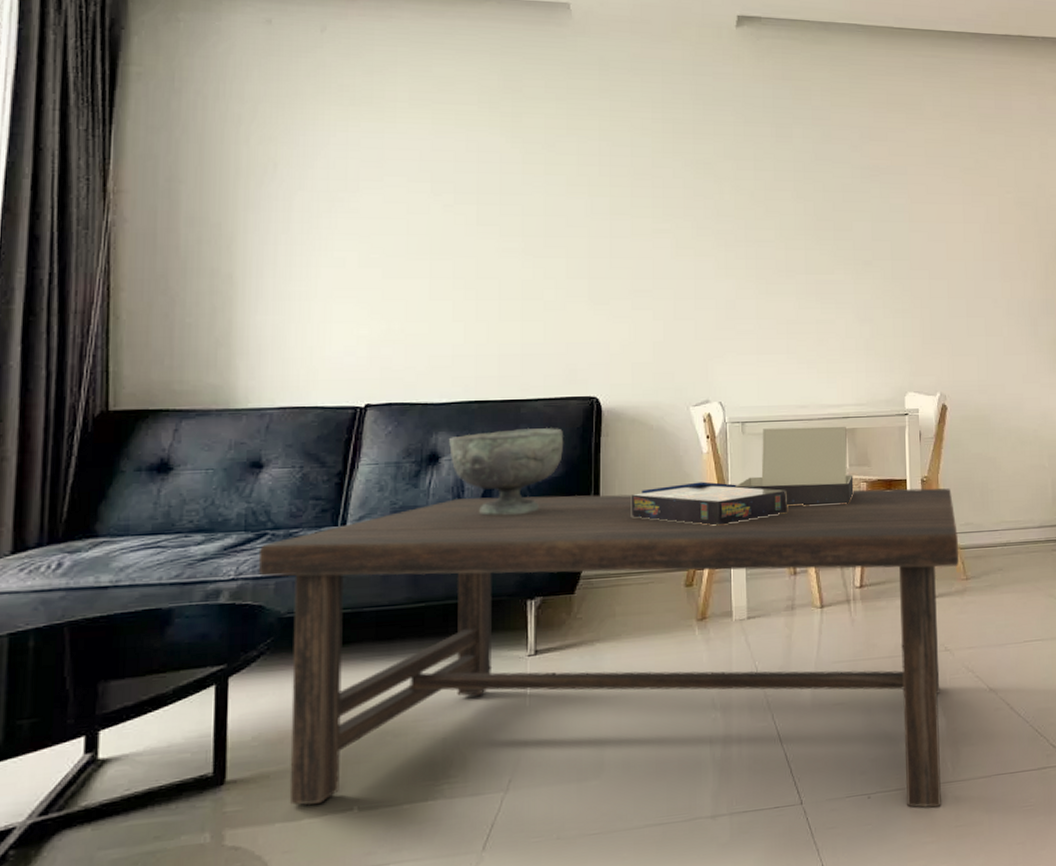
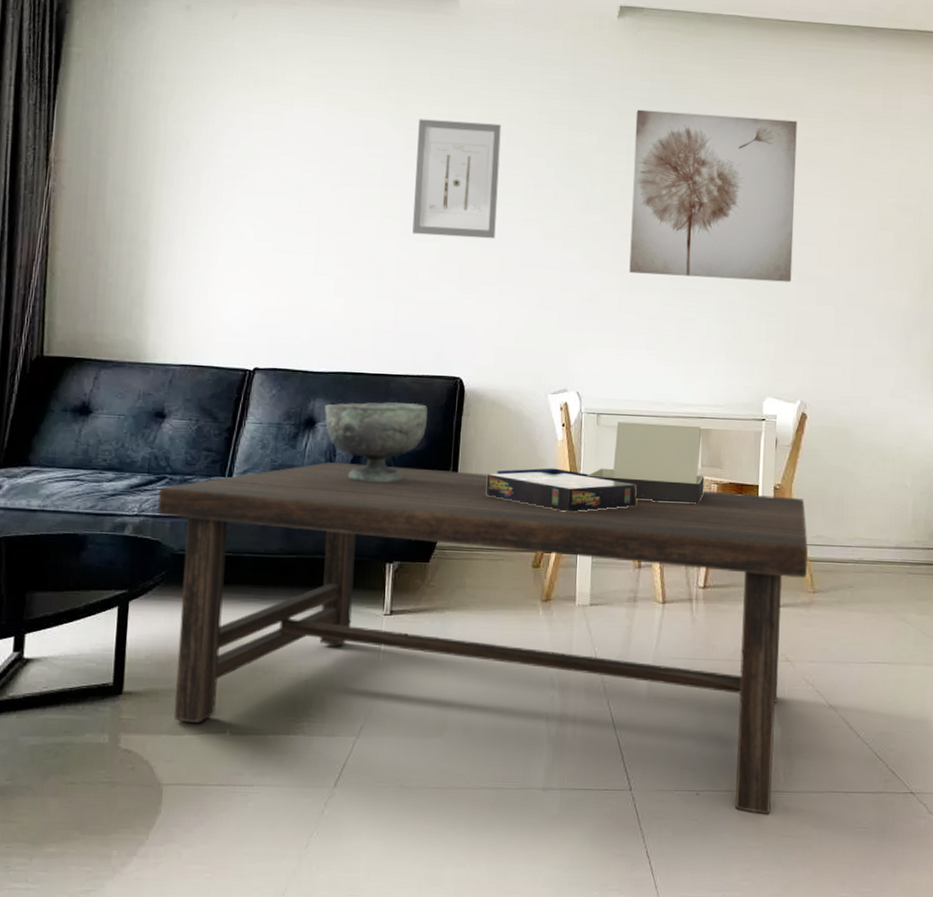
wall art: none [536,133,624,252] -> present [412,119,501,239]
wall art: none [761,117,923,279] -> present [629,109,797,282]

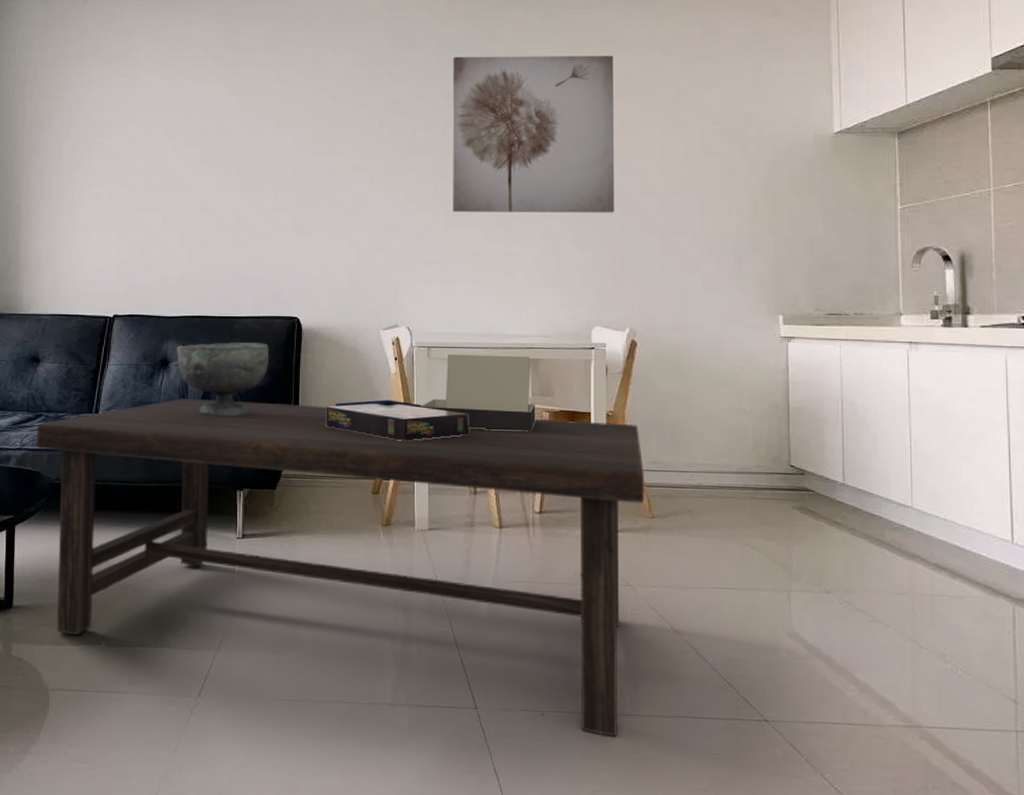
wall art: present [412,119,501,239] -> none [248,81,326,187]

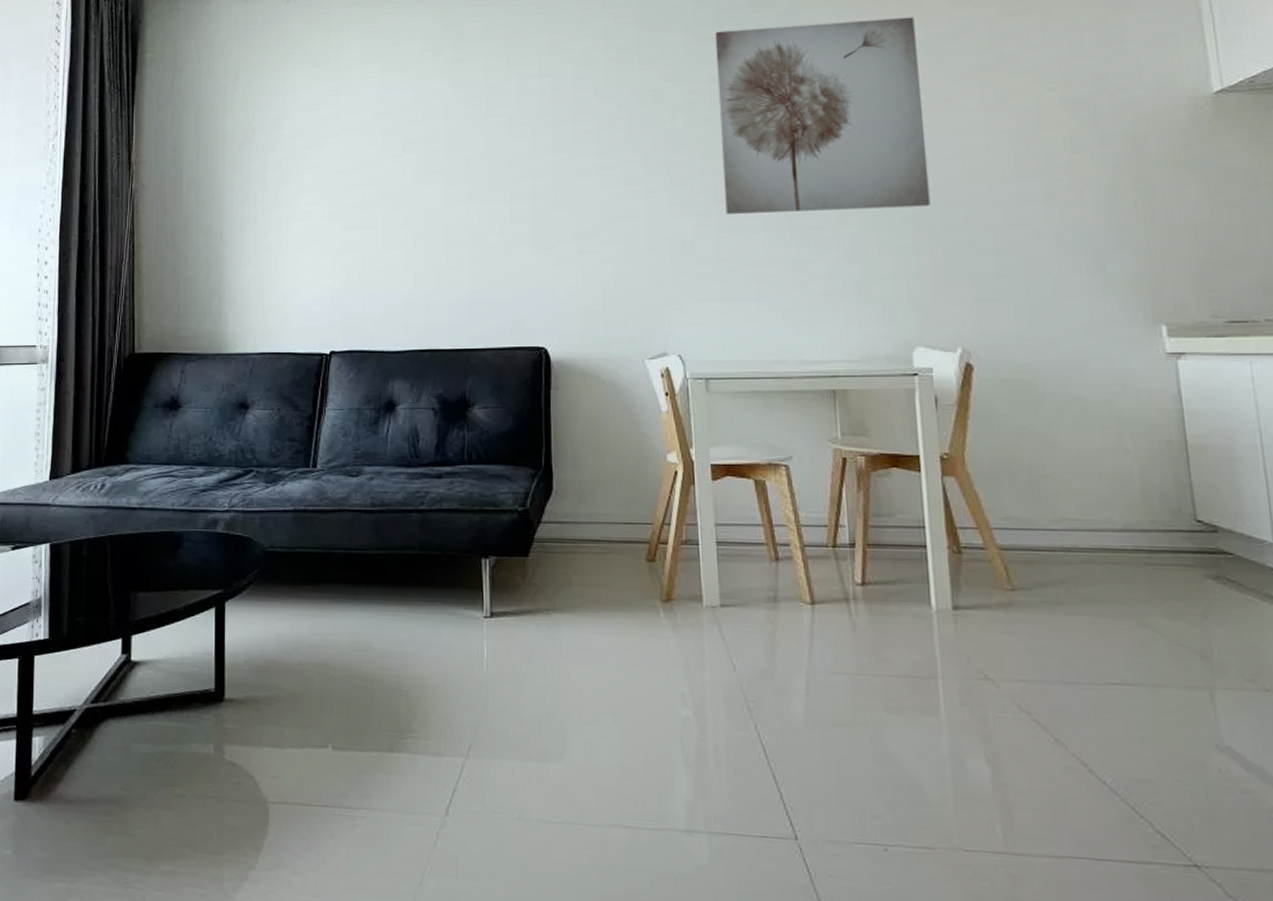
coffee table: present [36,399,644,737] -> none [246,448,1000,883]
decorative bowl: present [177,341,270,416] -> none [404,378,514,467]
board game: present [325,354,536,441] -> none [584,386,849,495]

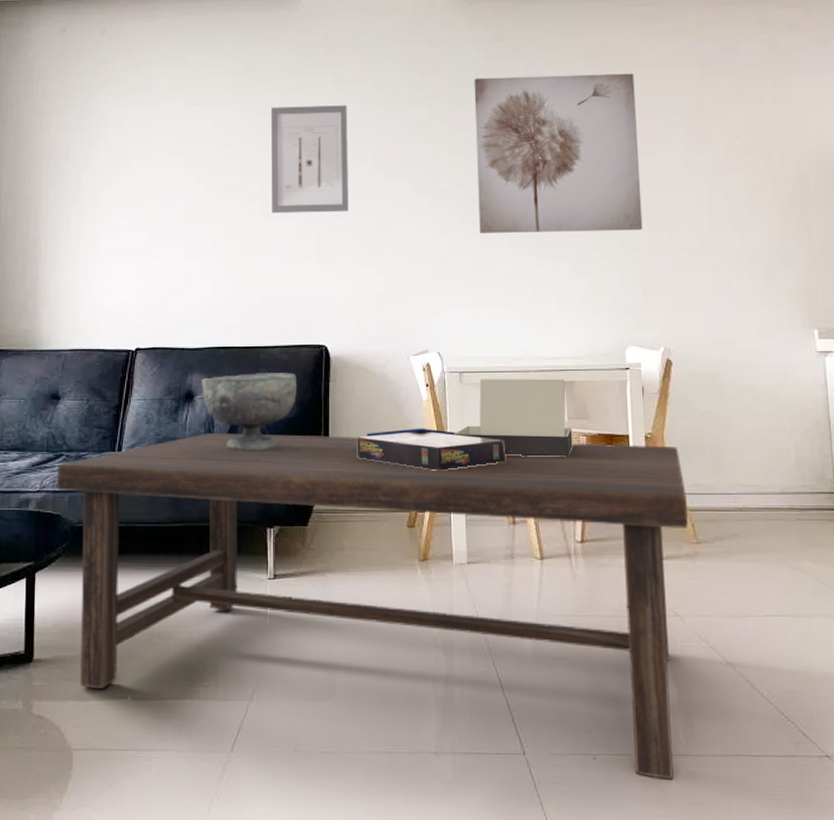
coffee table: none [246,448,1000,883] -> present [56,433,688,780]
decorative bowl: none [404,378,514,467] -> present [202,372,298,449]
wall art: none [477,69,569,197] -> present [271,105,349,214]
board game: none [584,386,849,495] -> present [357,378,573,471]

